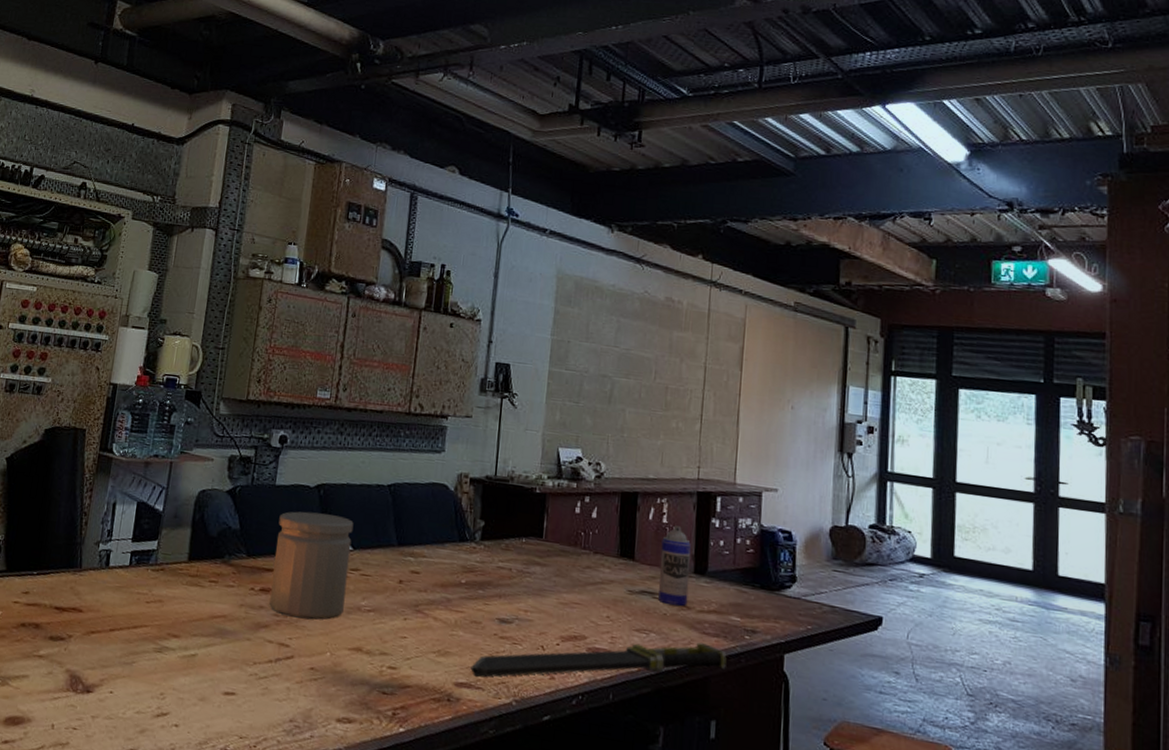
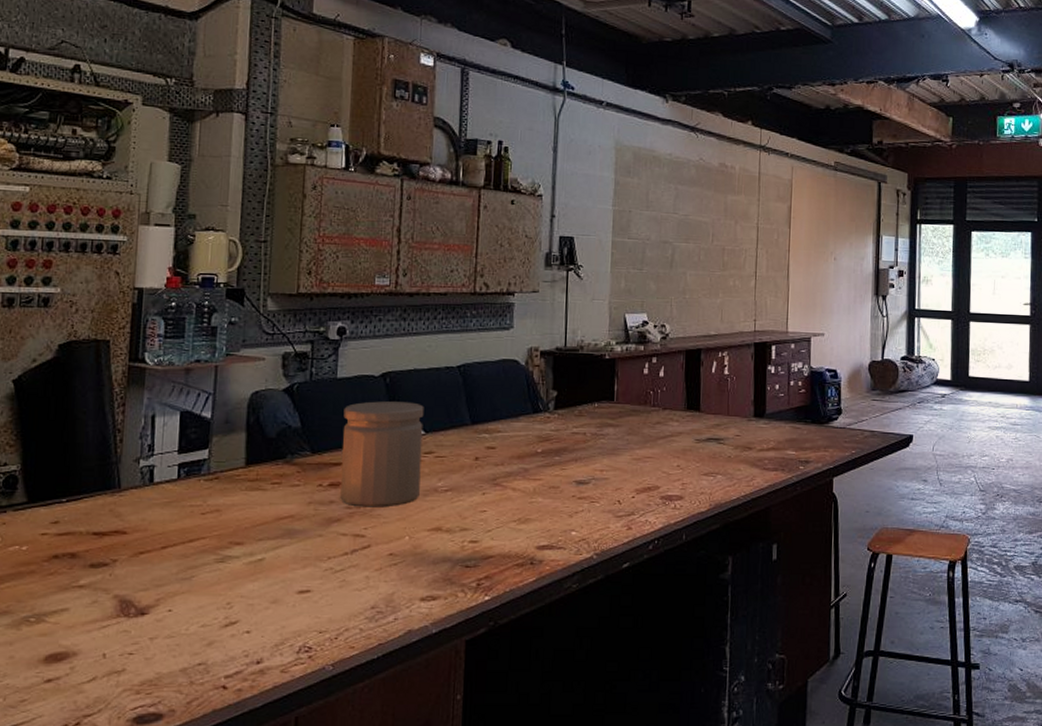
saw: present [470,642,727,677] -> none [551,478,785,537]
spray can: present [658,525,691,607] -> none [722,376,751,448]

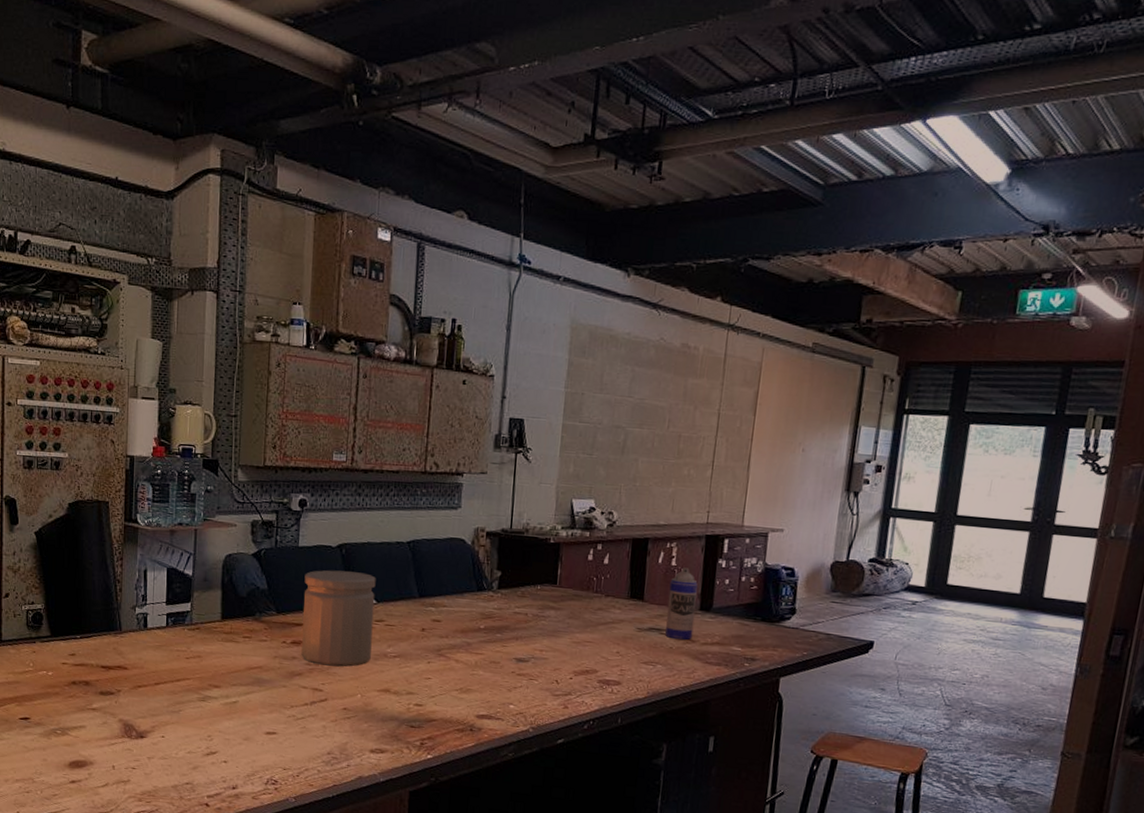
spray can: none [722,376,751,448] -> present [665,567,698,640]

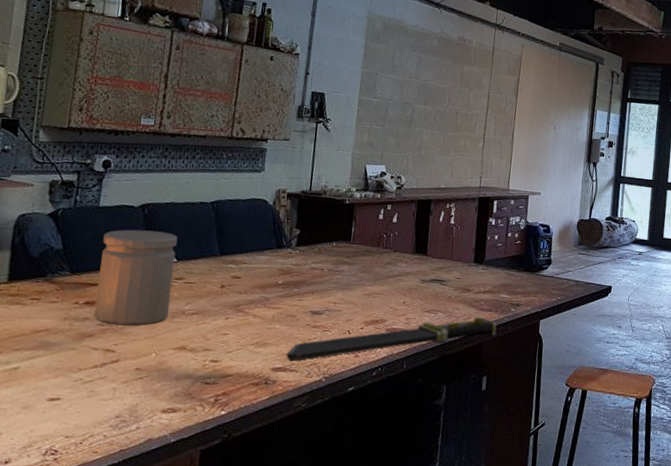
saw: none [490,671,727,709] -> present [286,317,497,361]
spray can: present [665,567,698,640] -> none [445,225,472,290]

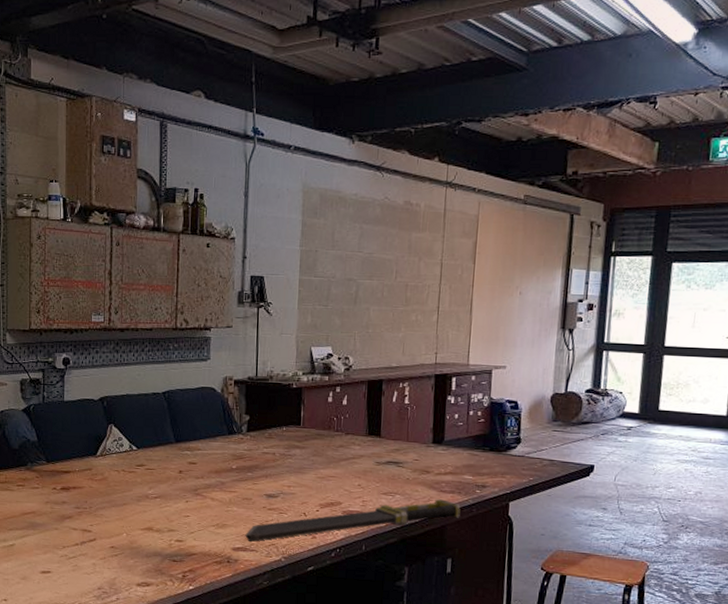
jar: present [94,229,178,326] -> none [70,421,136,509]

